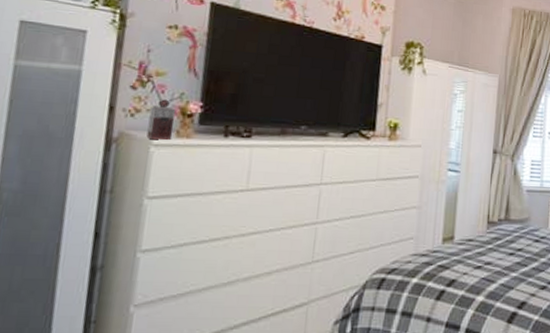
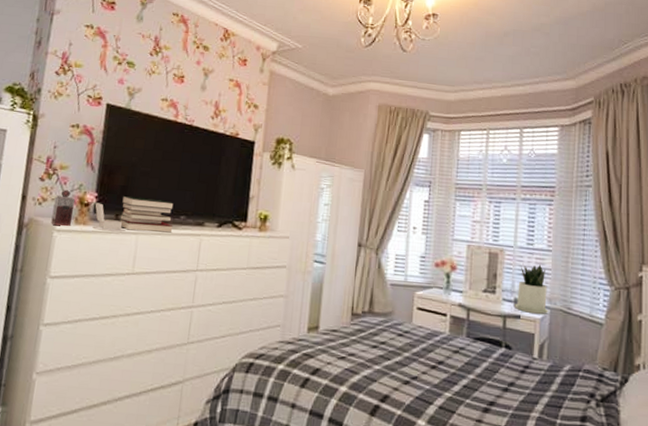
jewelry box: none [195,112,239,146] -> present [91,202,127,232]
books: none [229,104,293,145] -> present [118,195,174,233]

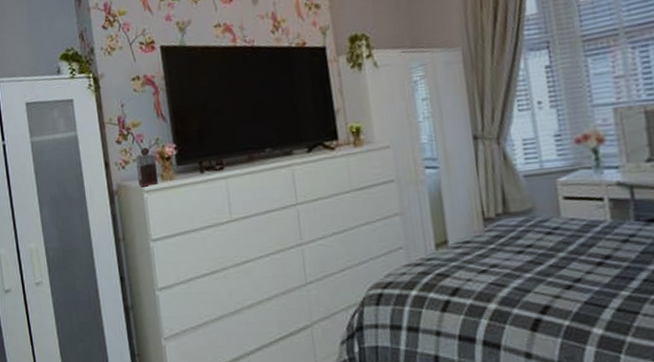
jewelry box: present [91,202,127,232] -> none [172,153,214,183]
books: present [118,195,174,233] -> none [200,135,261,176]

